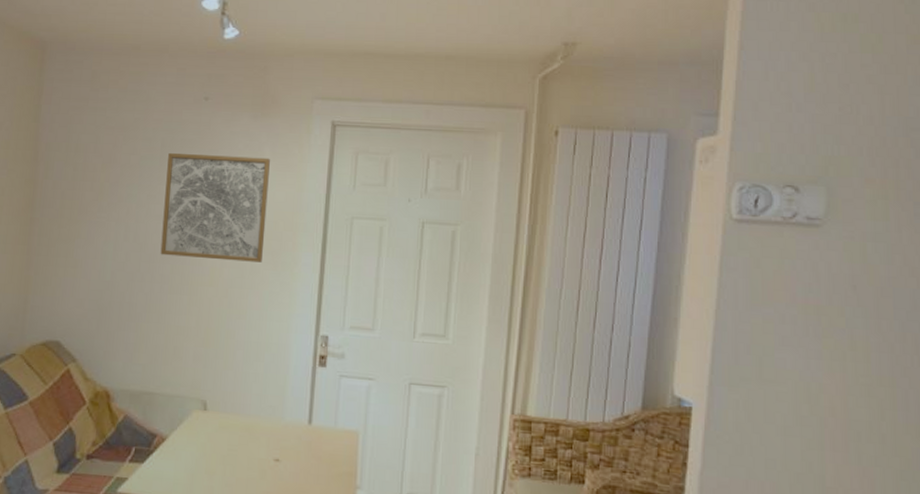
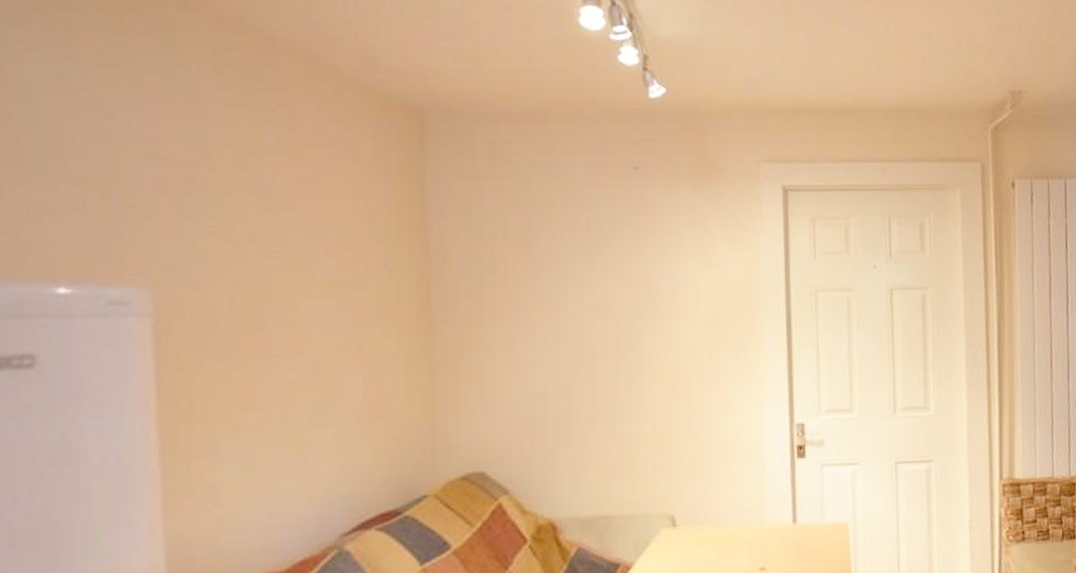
wall art: present [160,152,270,263] -> none [597,232,722,355]

